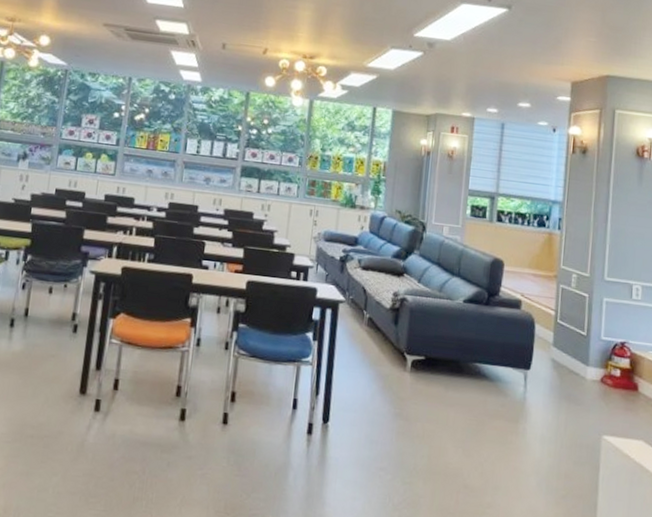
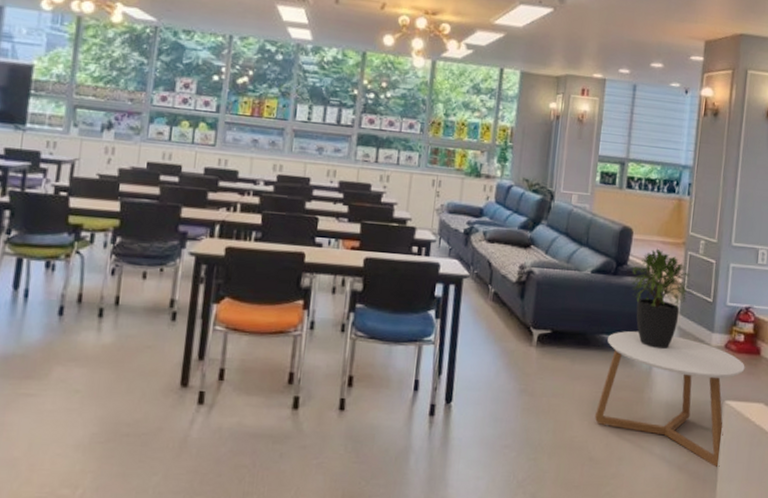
coffee table: none [469,360,622,503] -> present [594,330,745,467]
potted plant: none [503,280,567,381] -> present [631,248,694,350]

